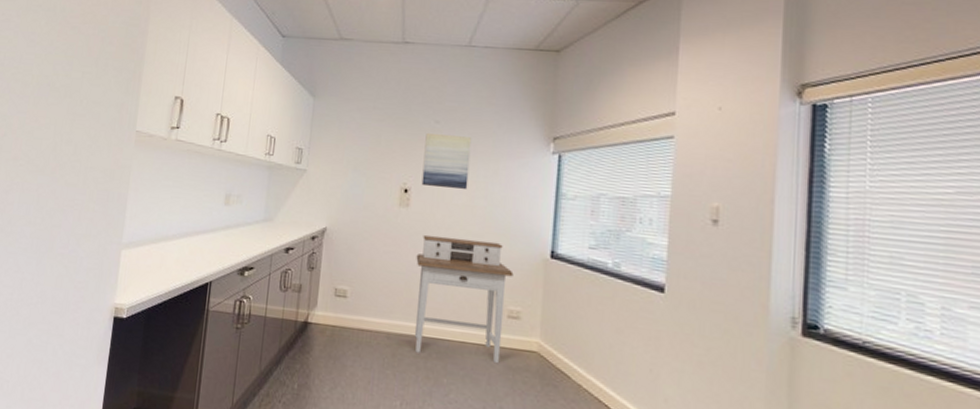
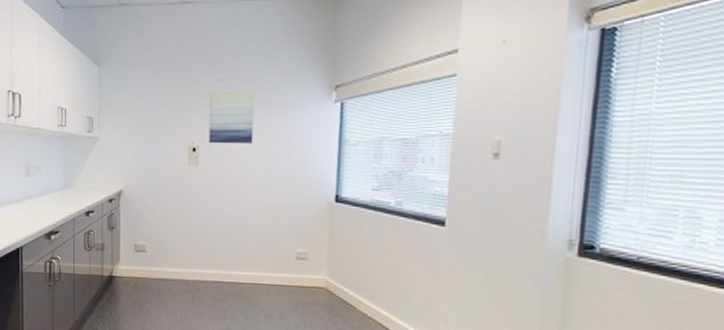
desk: present [414,234,514,364] -> none [208,189,300,301]

